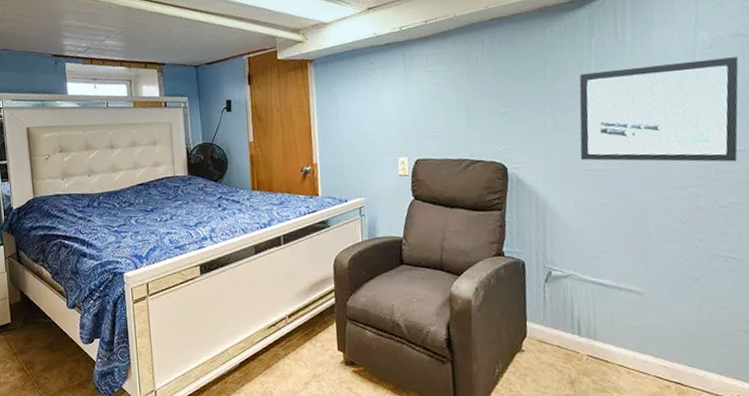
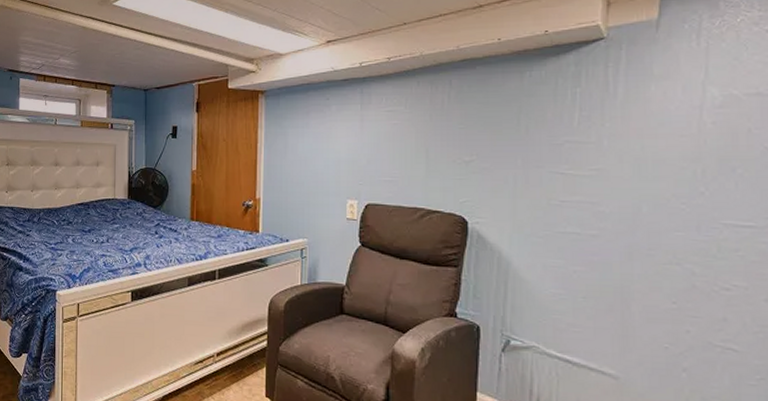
wall art: present [579,57,739,162] -> none [553,119,755,239]

